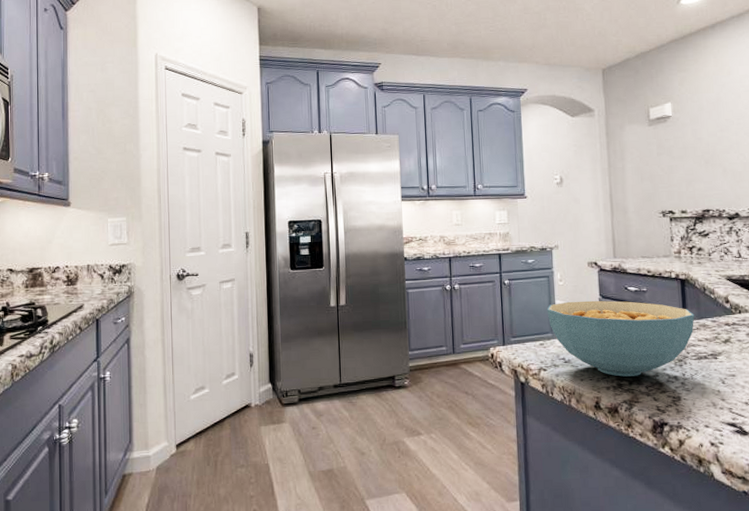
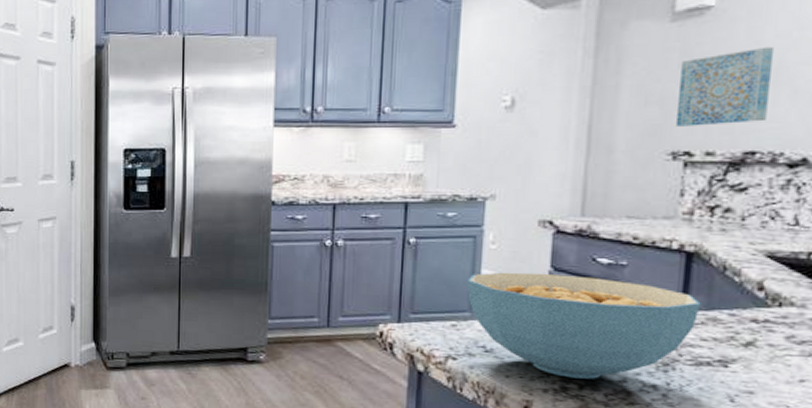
wall art: none [659,142,712,194] -> present [675,46,775,127]

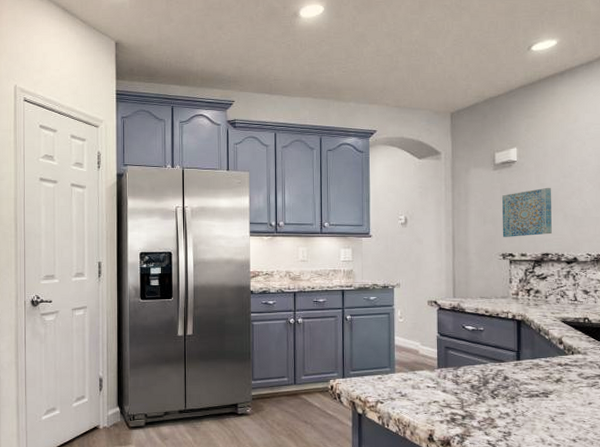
cereal bowl: present [467,272,701,379] -> none [386,338,529,411]

